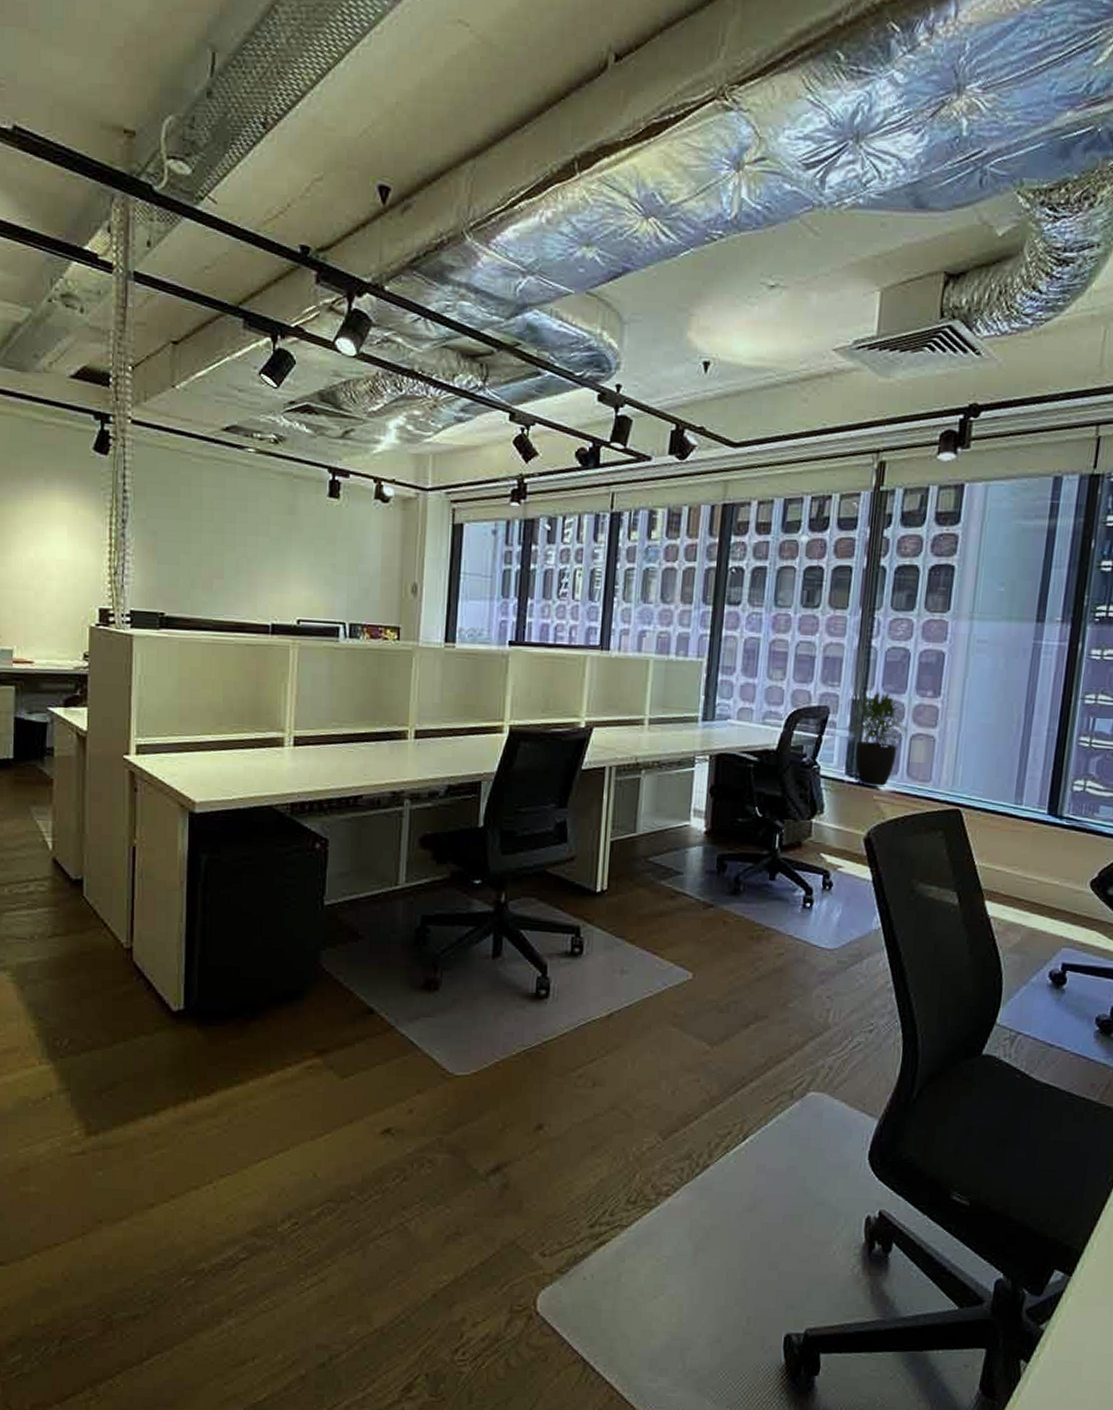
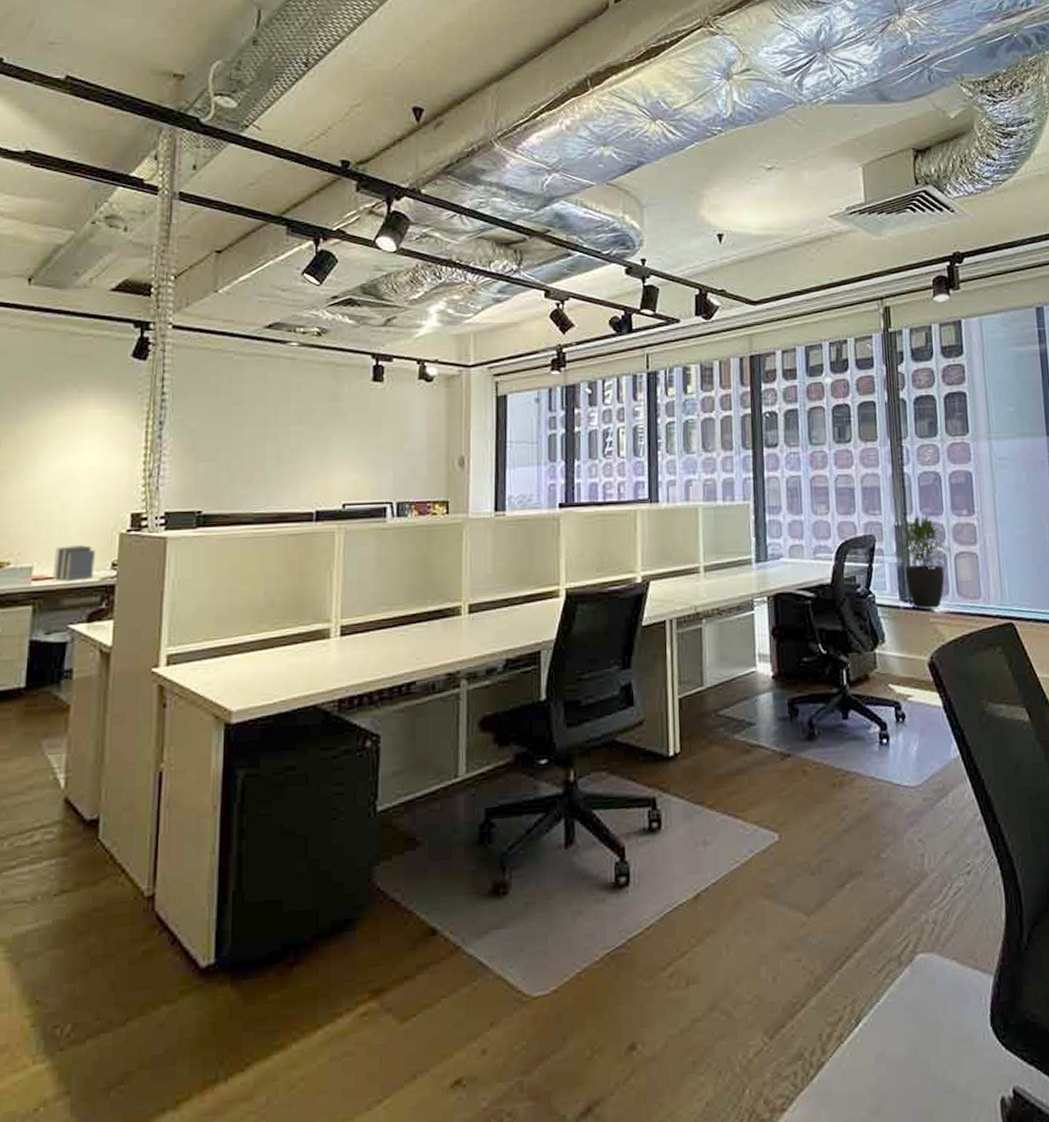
books: none [31,633,68,667] -> present [52,545,95,581]

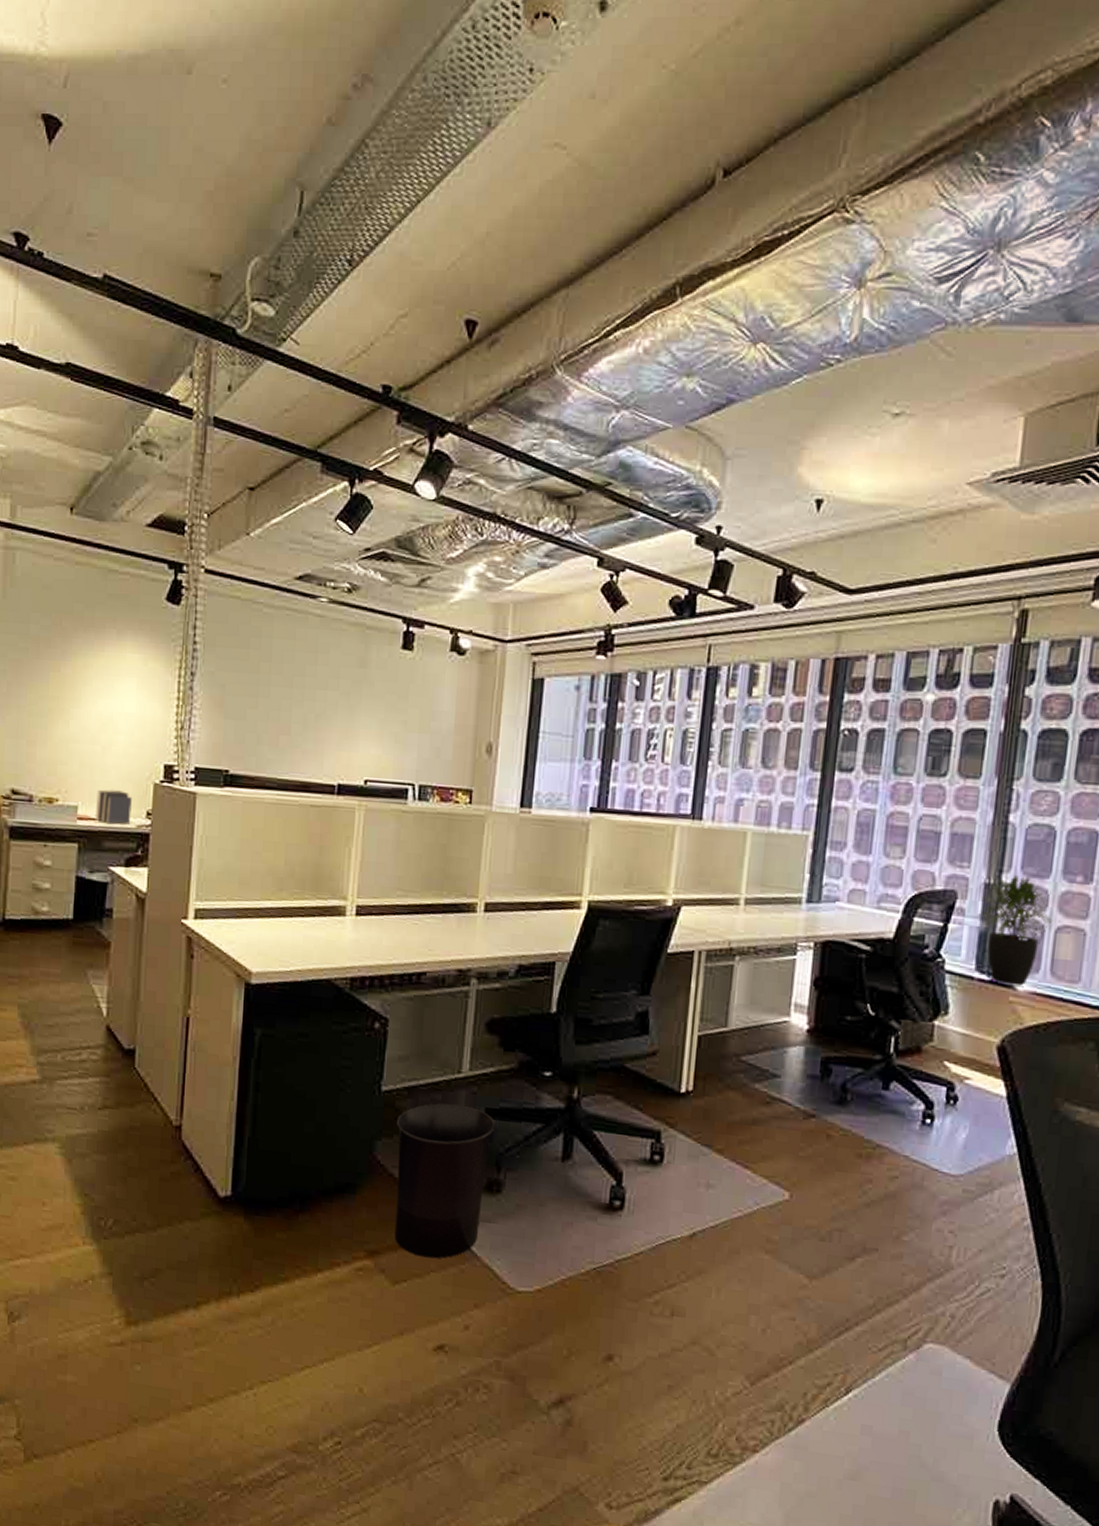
waste bin: none [395,810,496,984] -> present [394,1103,495,1259]

